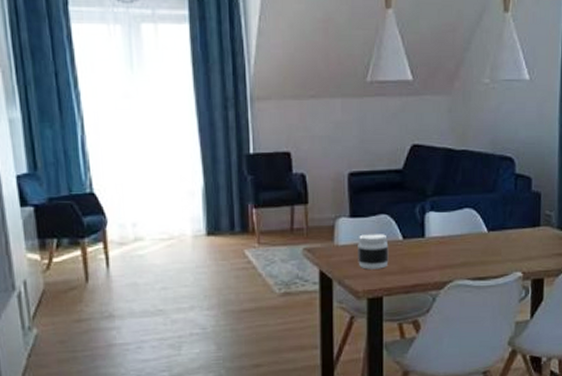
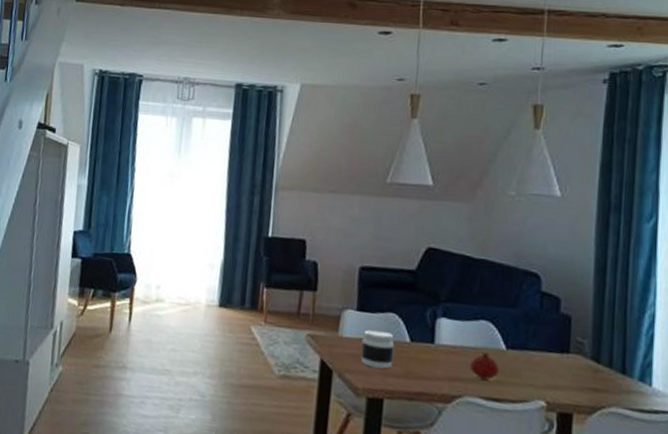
fruit: none [458,237,482,263] -> present [470,351,499,380]

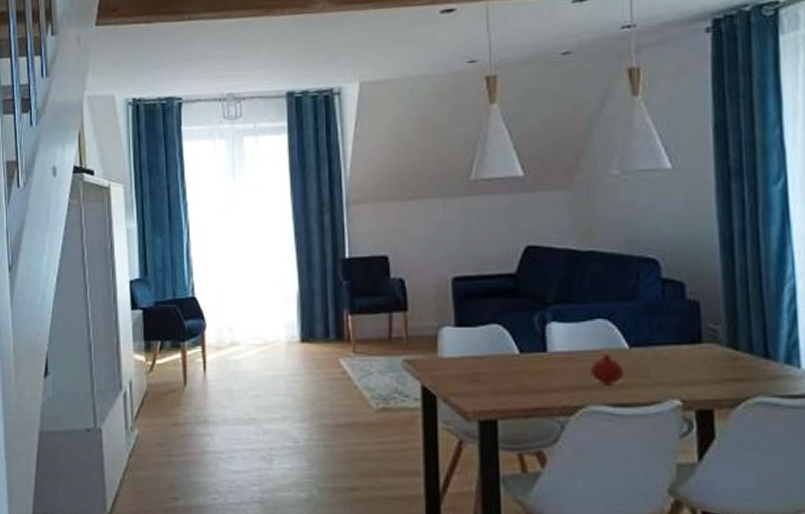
jar: present [360,329,395,369] -> none [465,345,503,387]

